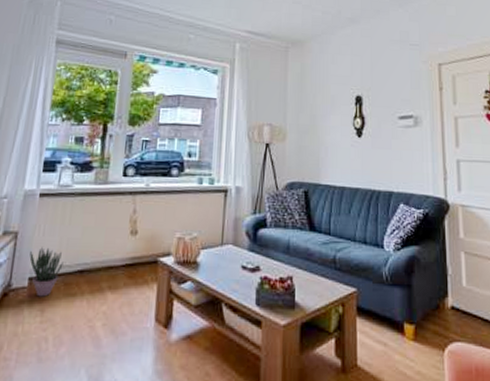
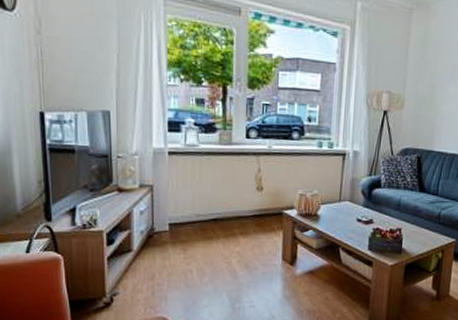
potted plant: present [29,247,63,297] -> none [167,199,198,239]

